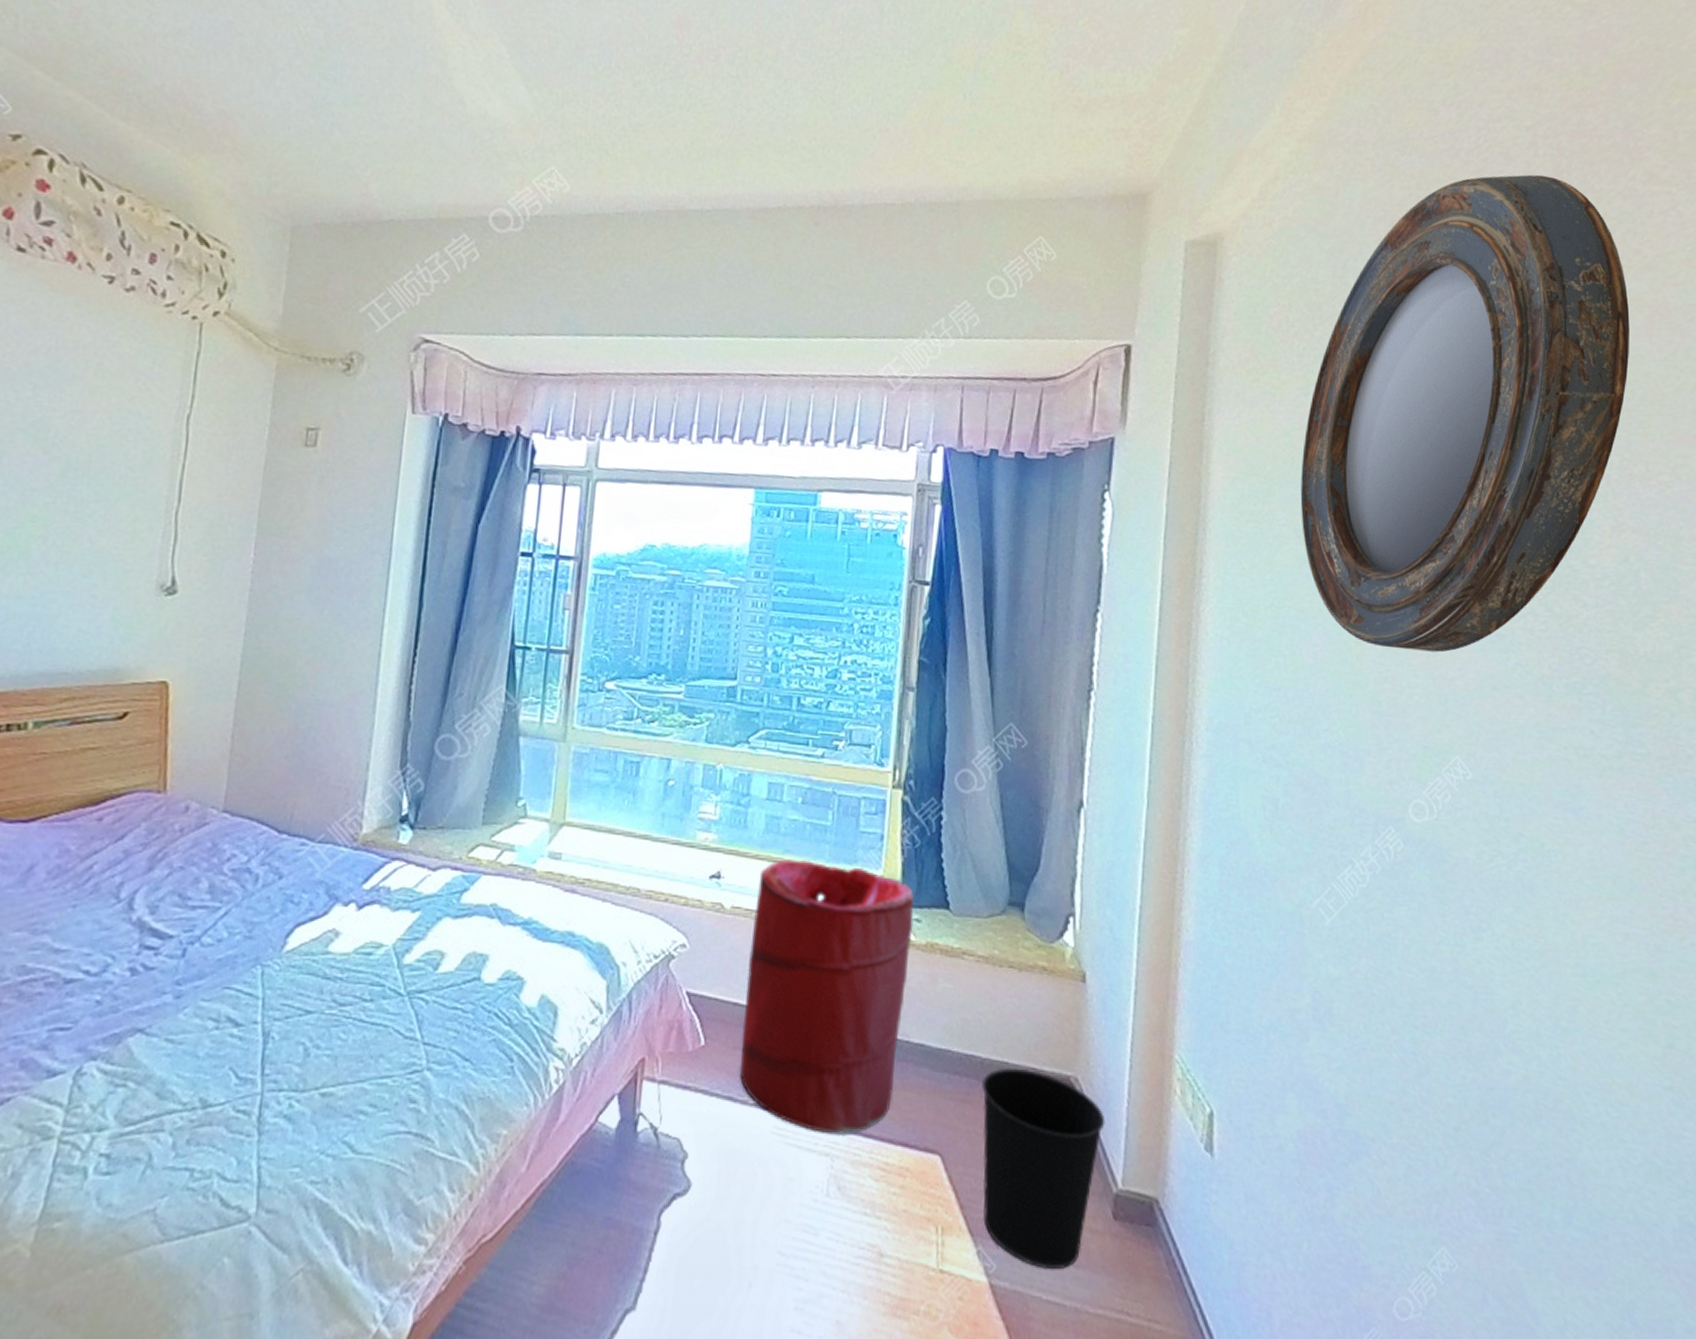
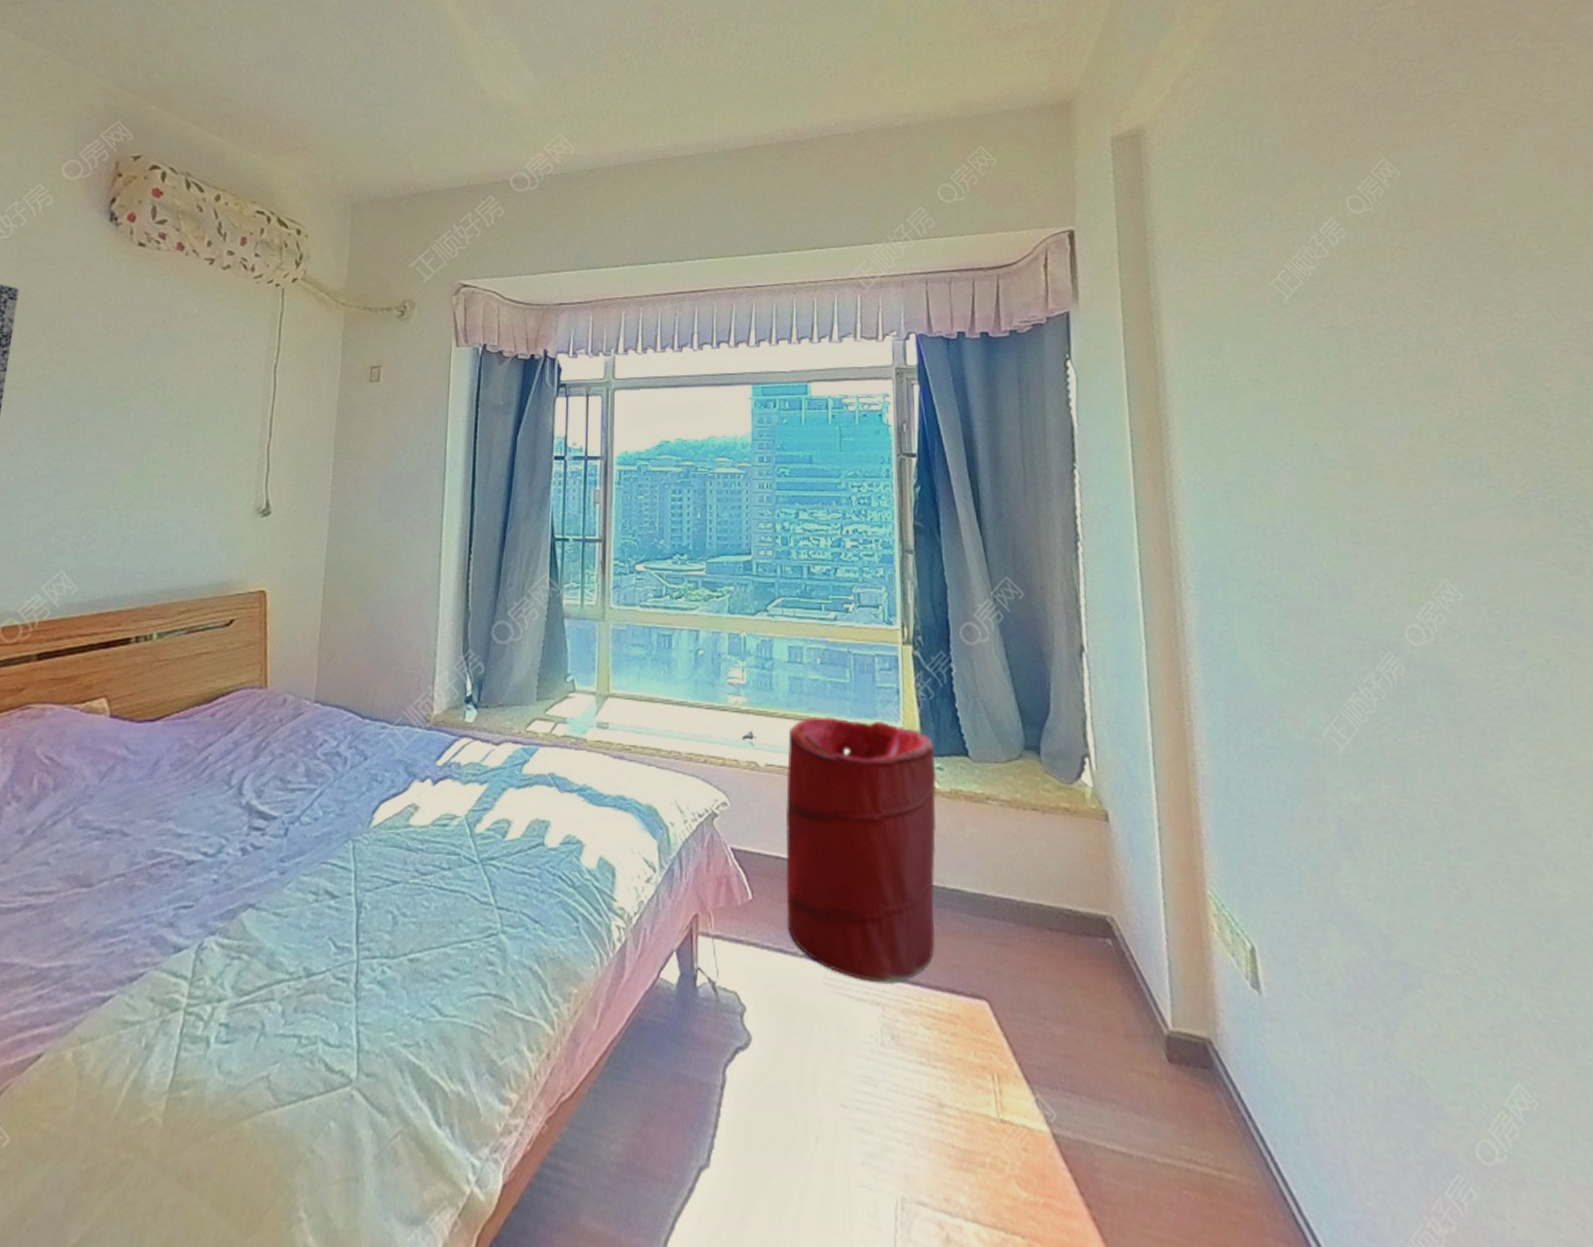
wastebasket: present [982,1067,1106,1269] -> none [1020,910,1147,1116]
home mirror: present [1300,174,1630,653] -> none [1246,45,1551,482]

